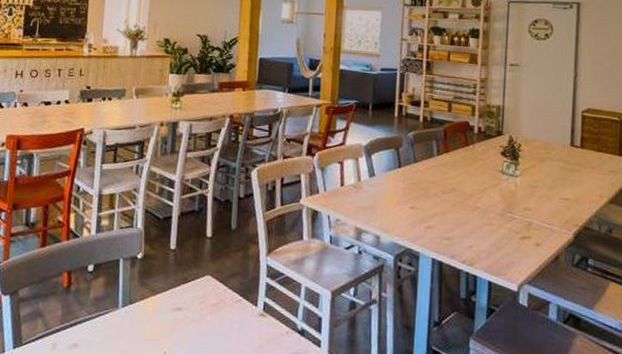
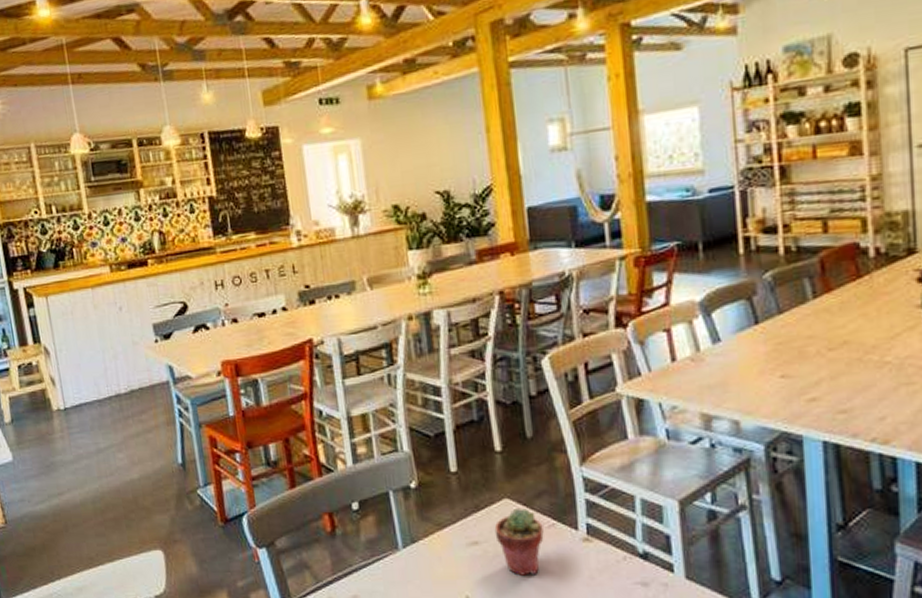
potted succulent: none [195,283,232,340] -> present [494,507,544,576]

